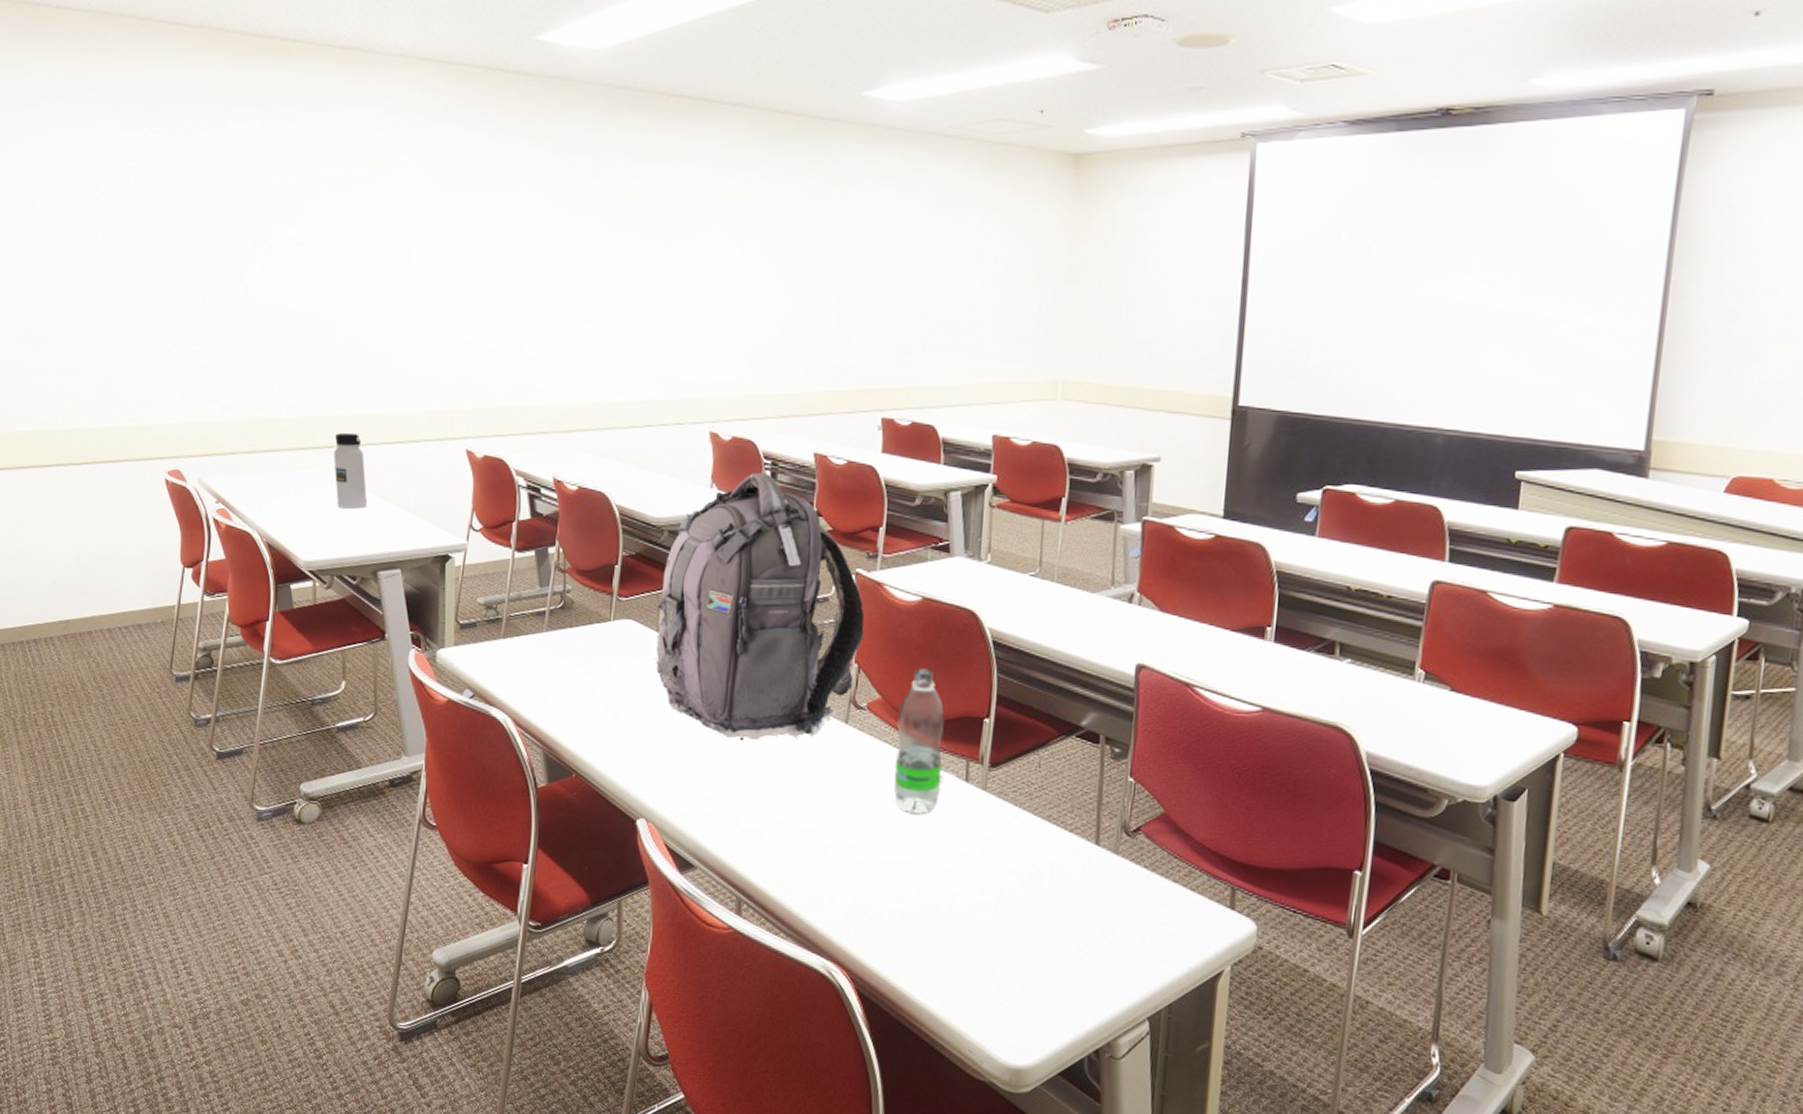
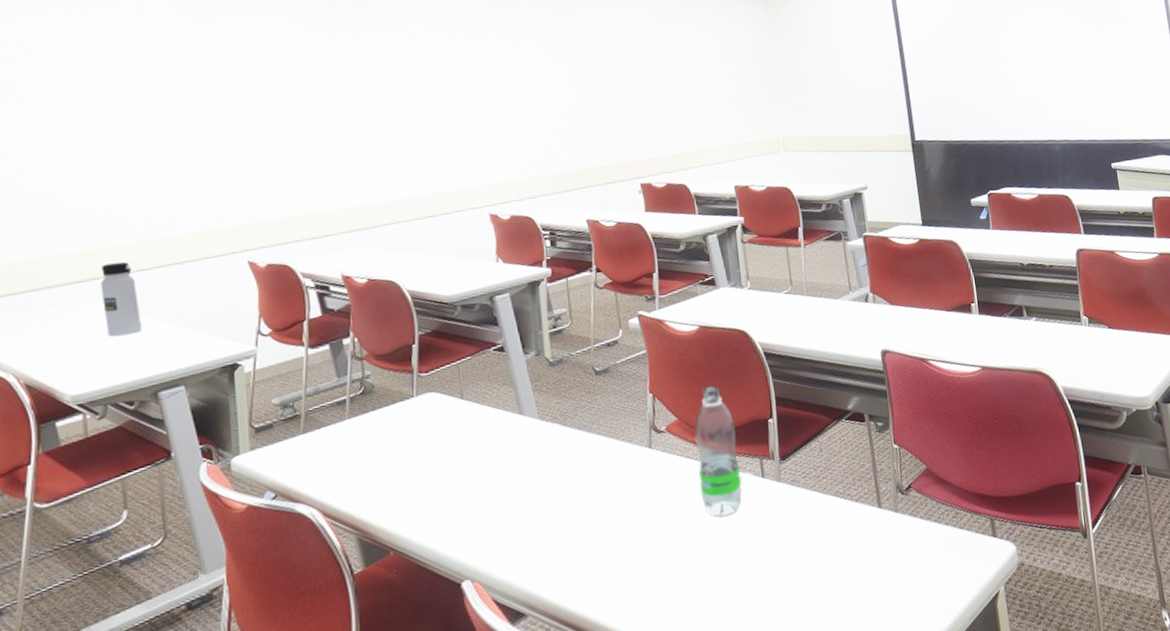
backpack: present [654,472,865,741] -> none [458,242,654,485]

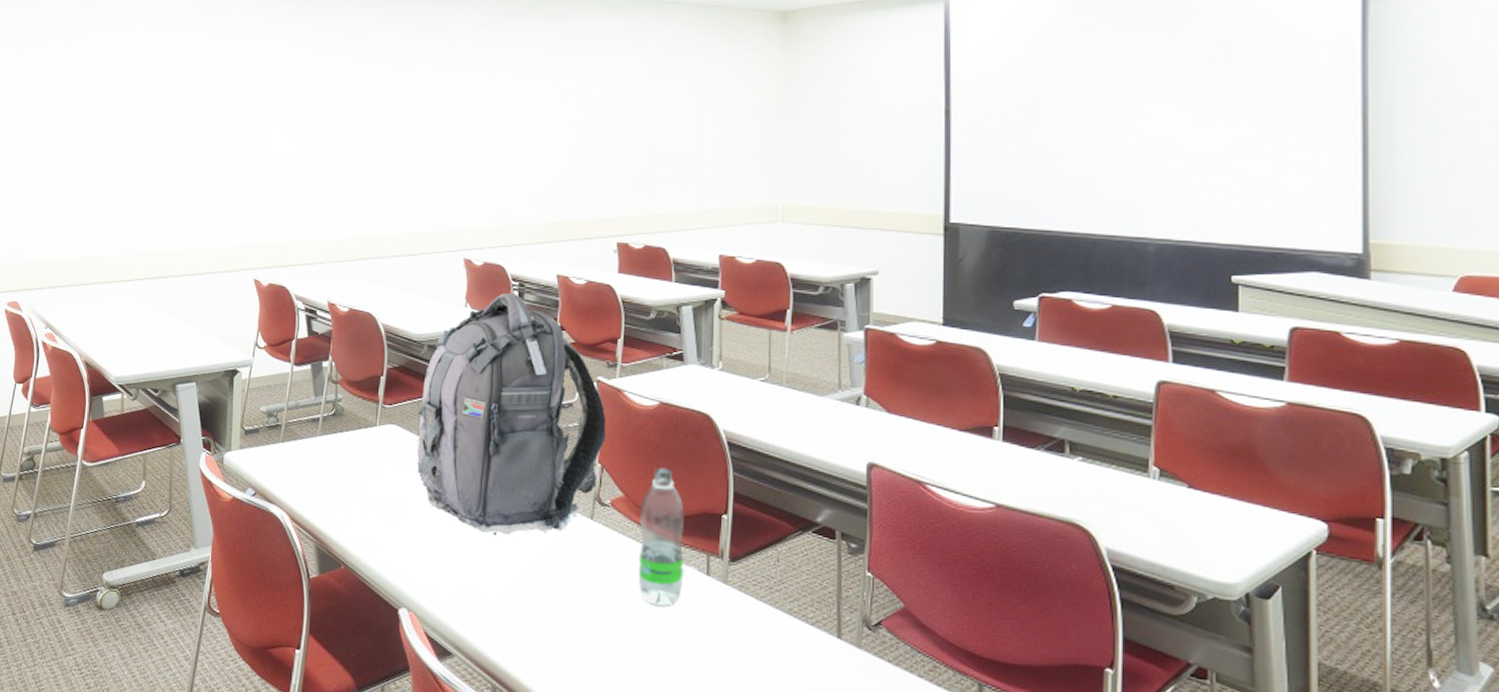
water bottle: present [101,262,141,337] -> none [143,268,170,331]
backpack: none [458,242,654,485] -> present [415,292,607,536]

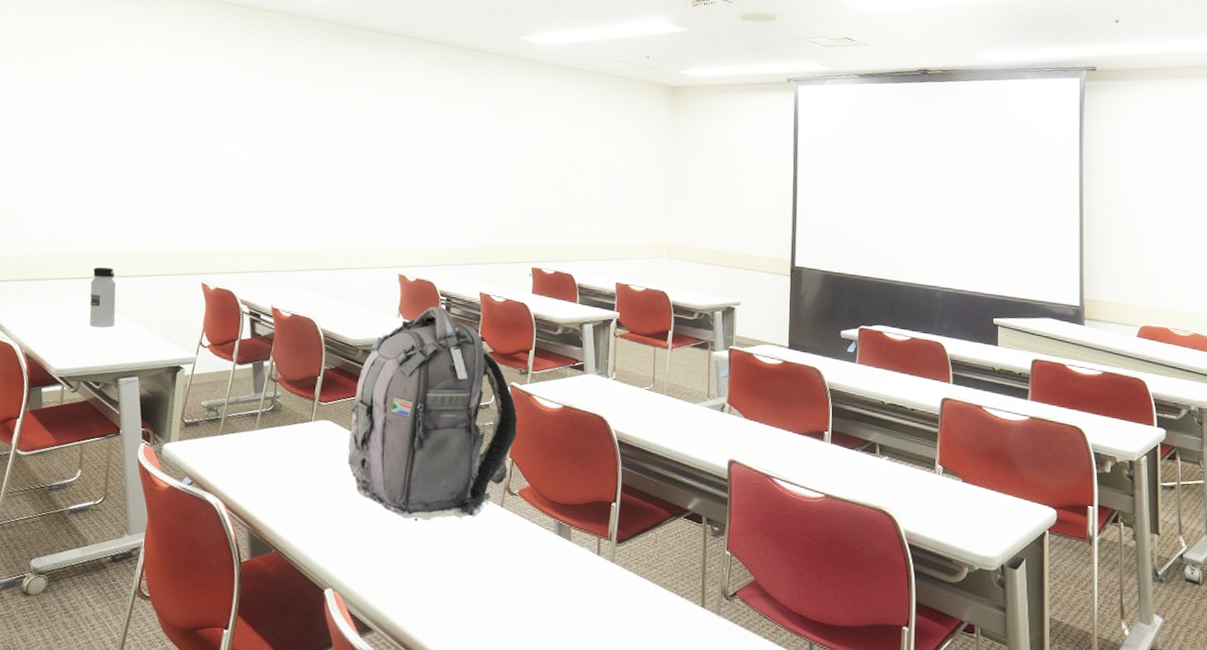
water bottle: none [143,268,170,331] -> present [89,267,117,328]
bottle: present [638,468,684,607] -> none [540,462,581,583]

